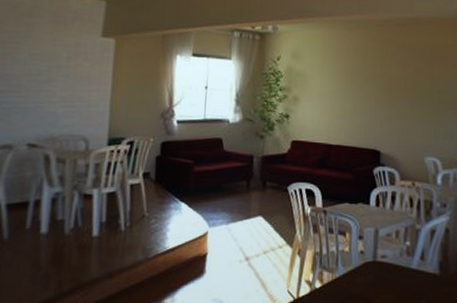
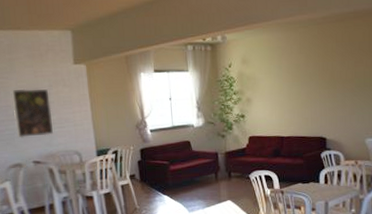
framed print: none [16,57,66,115] -> present [11,88,54,138]

